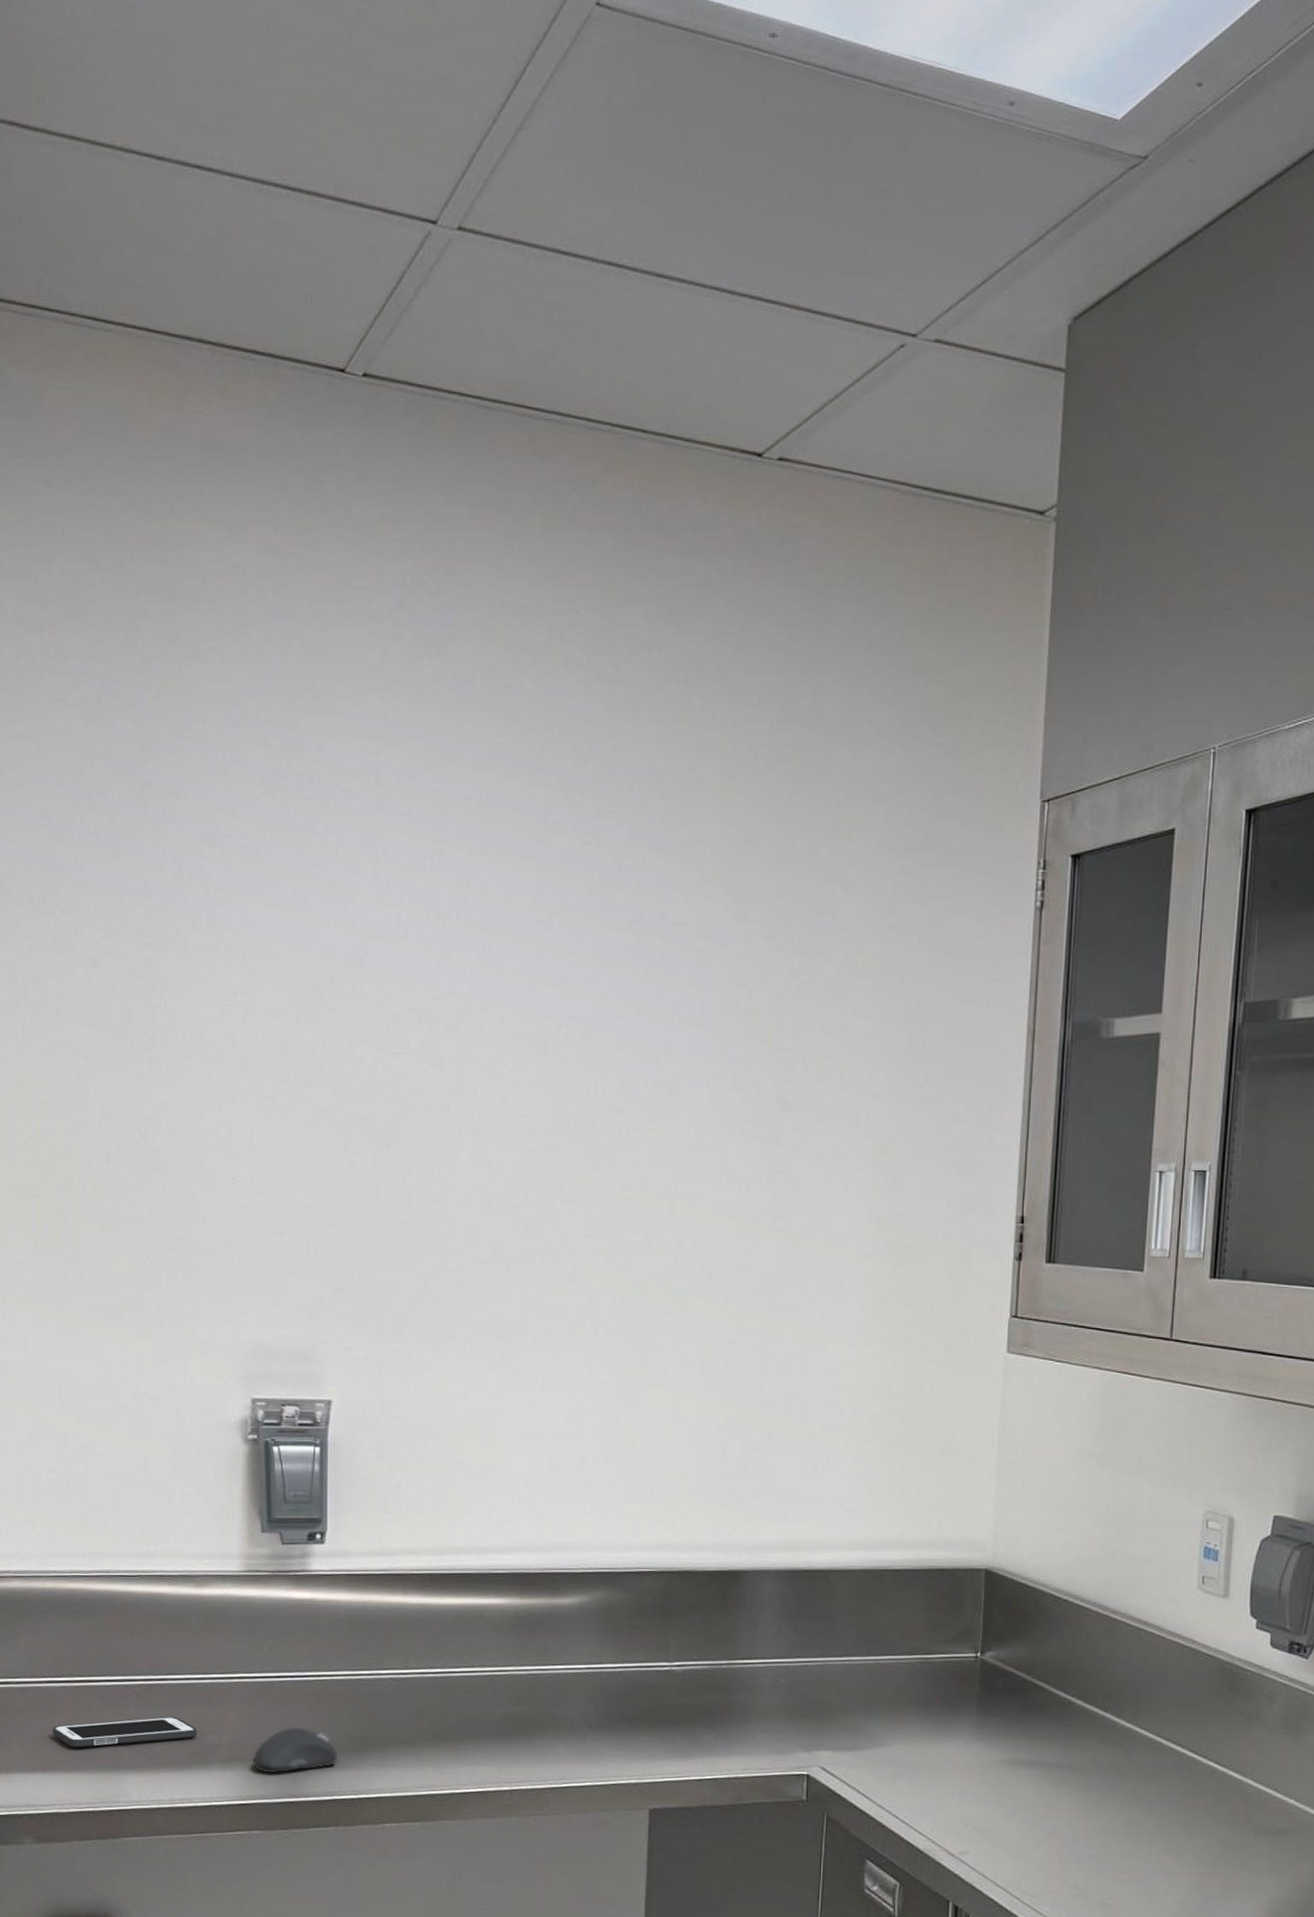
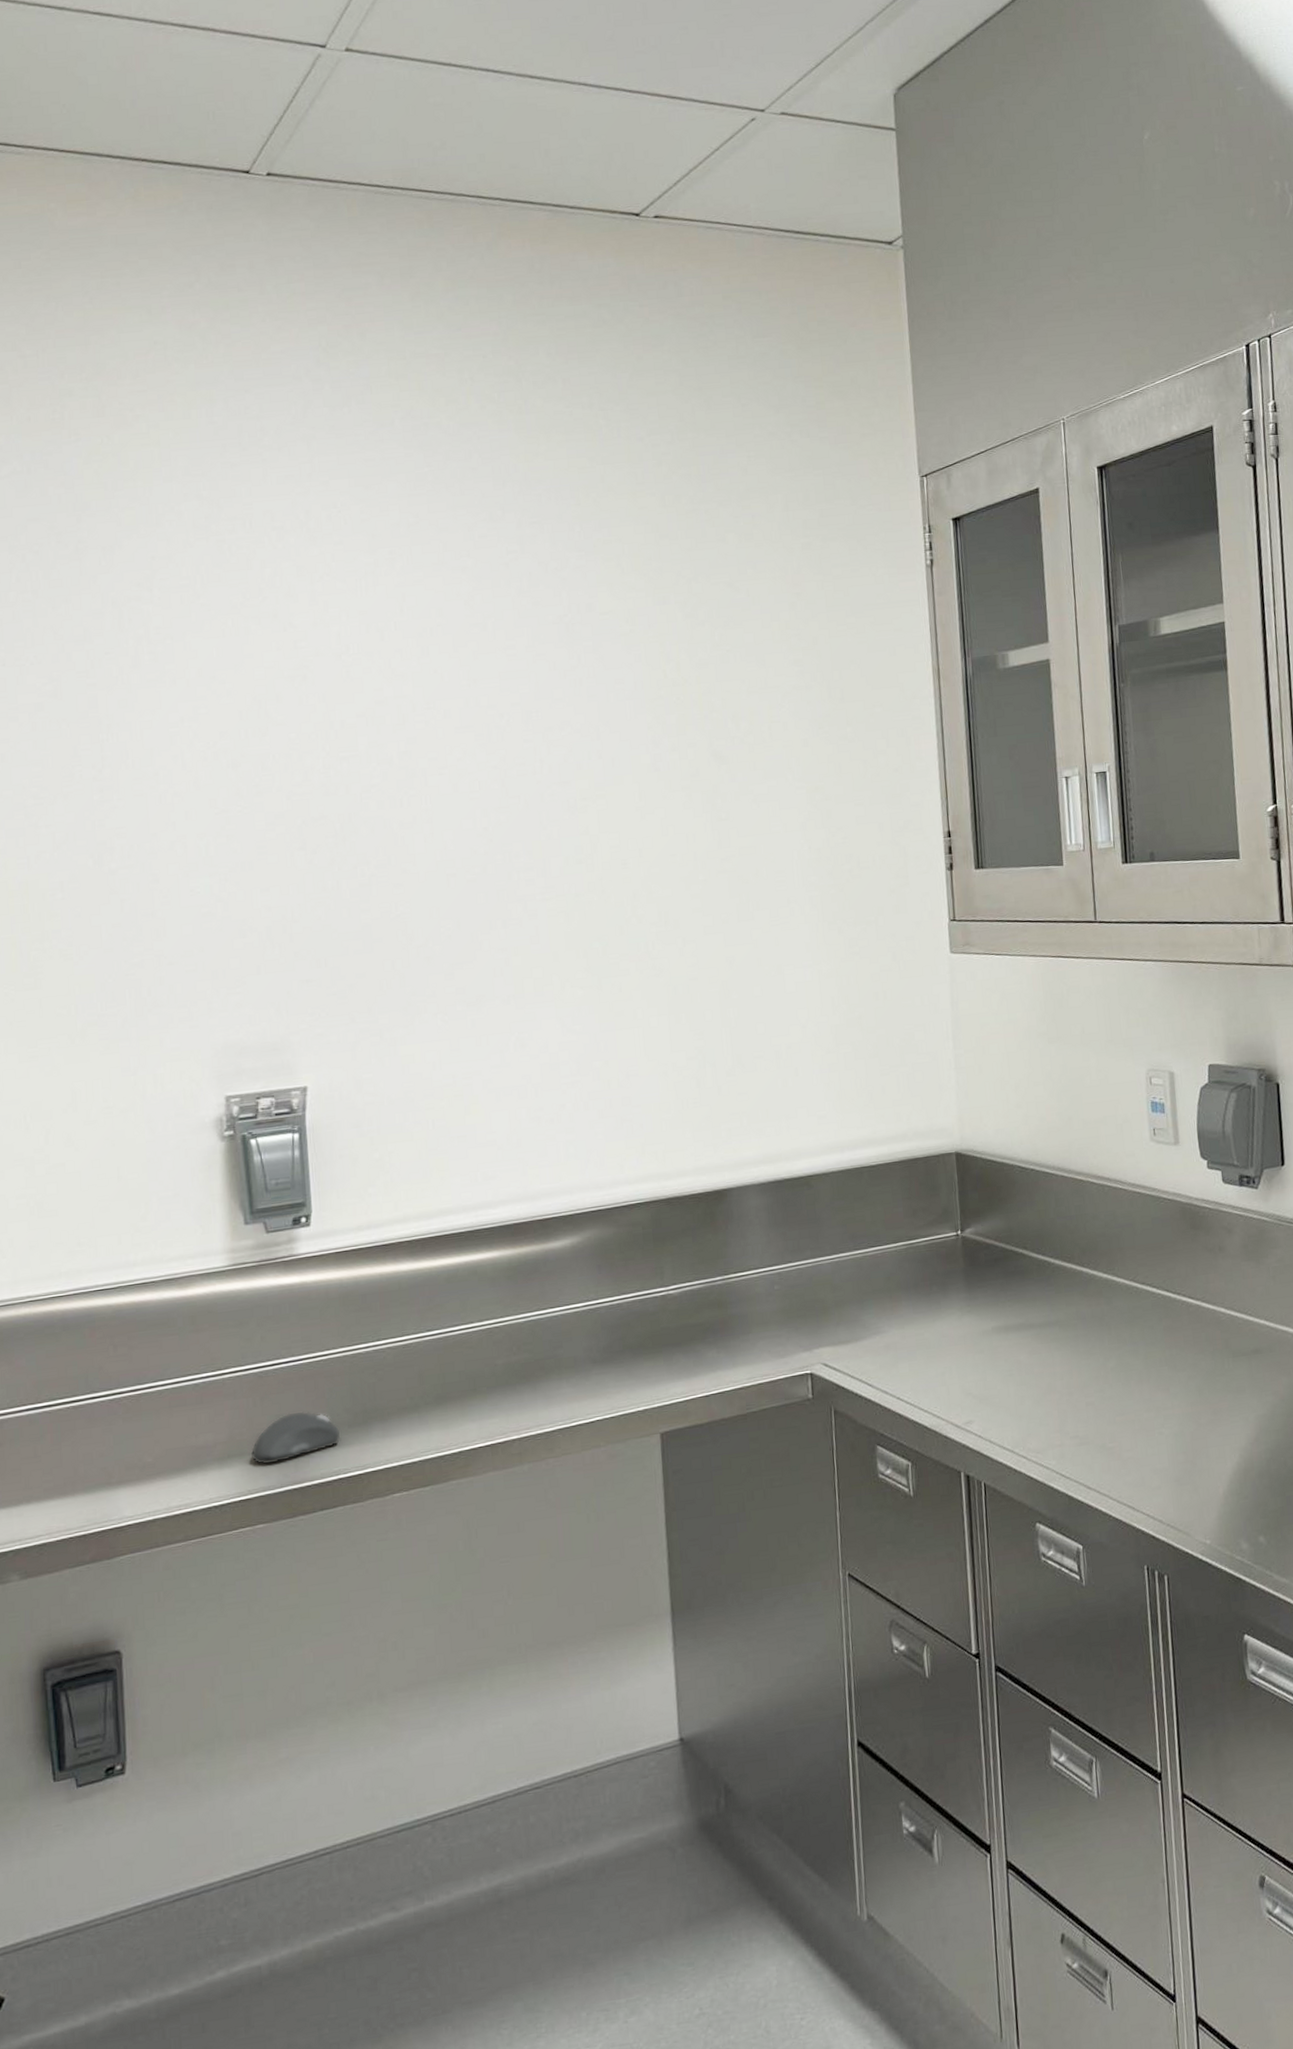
cell phone: present [52,1716,198,1748] -> none [35,1422,191,1473]

